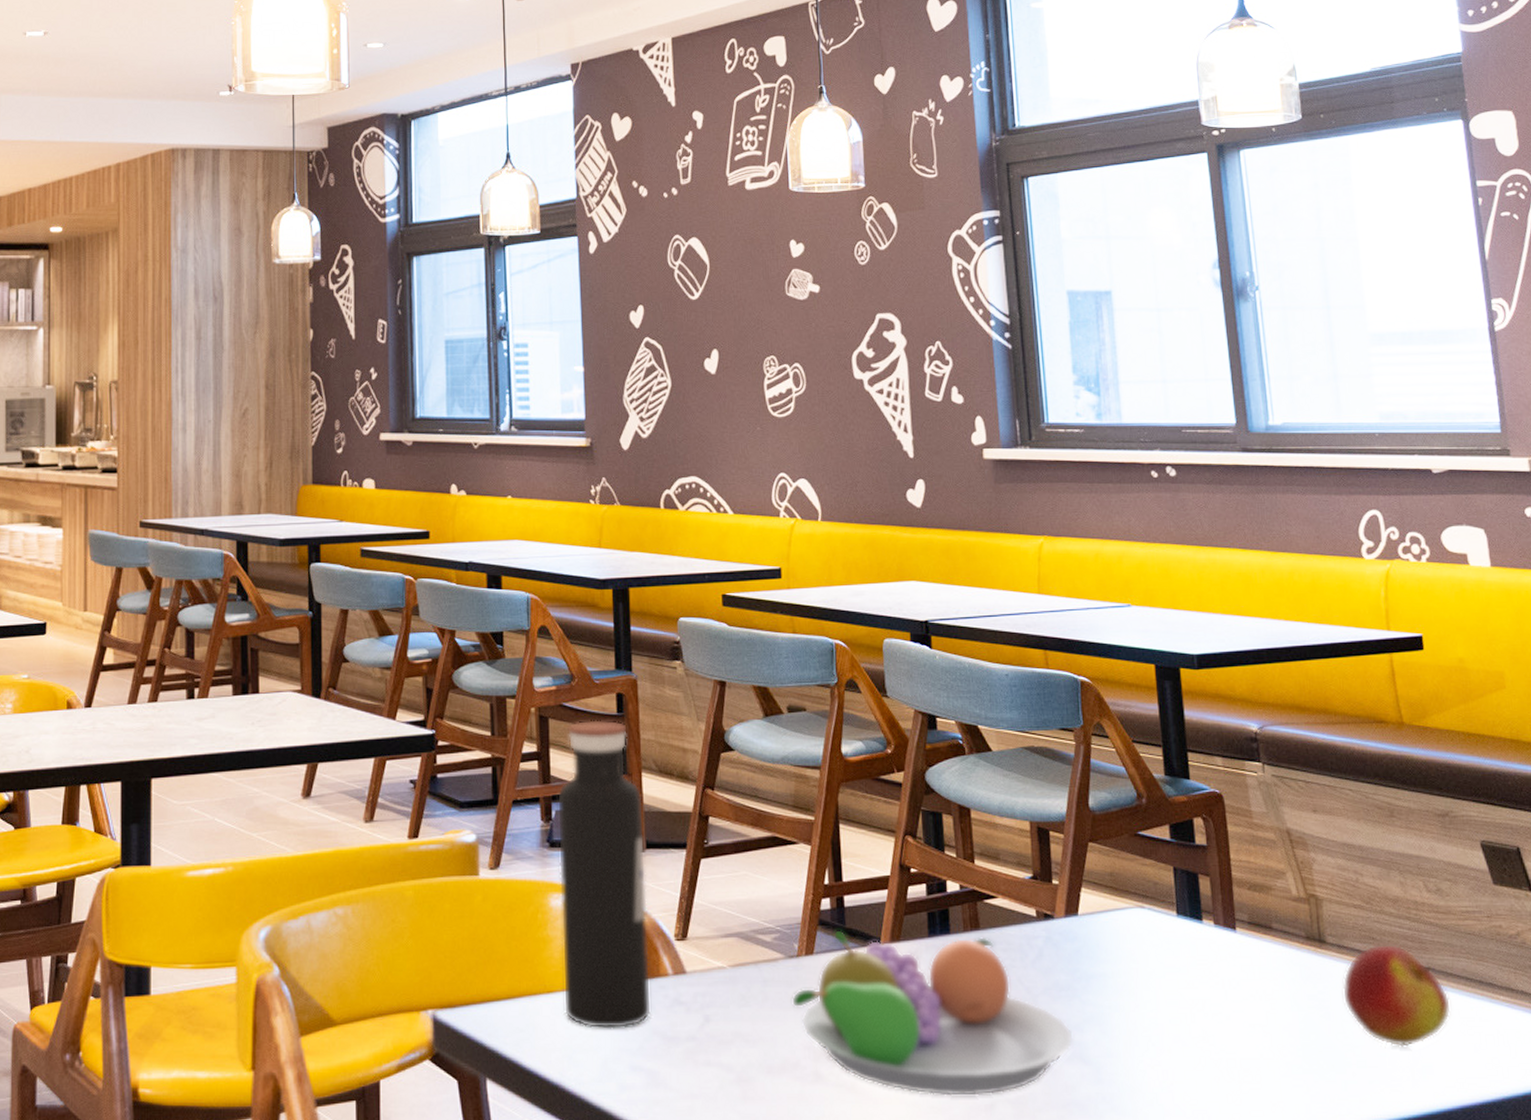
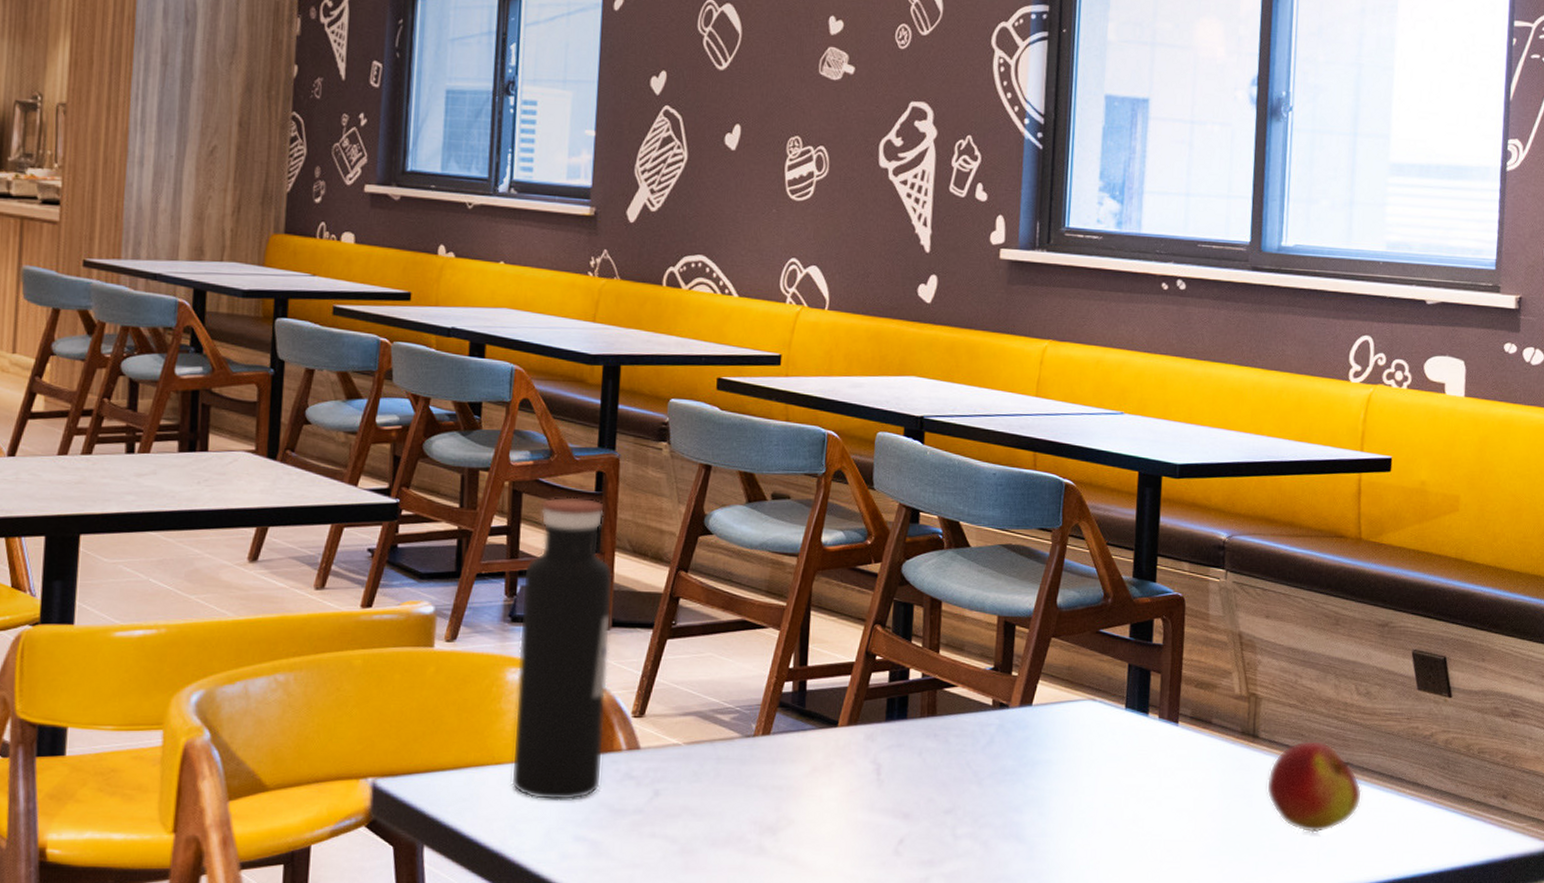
fruit bowl: present [792,930,1073,1097] -> none [743,712,1012,871]

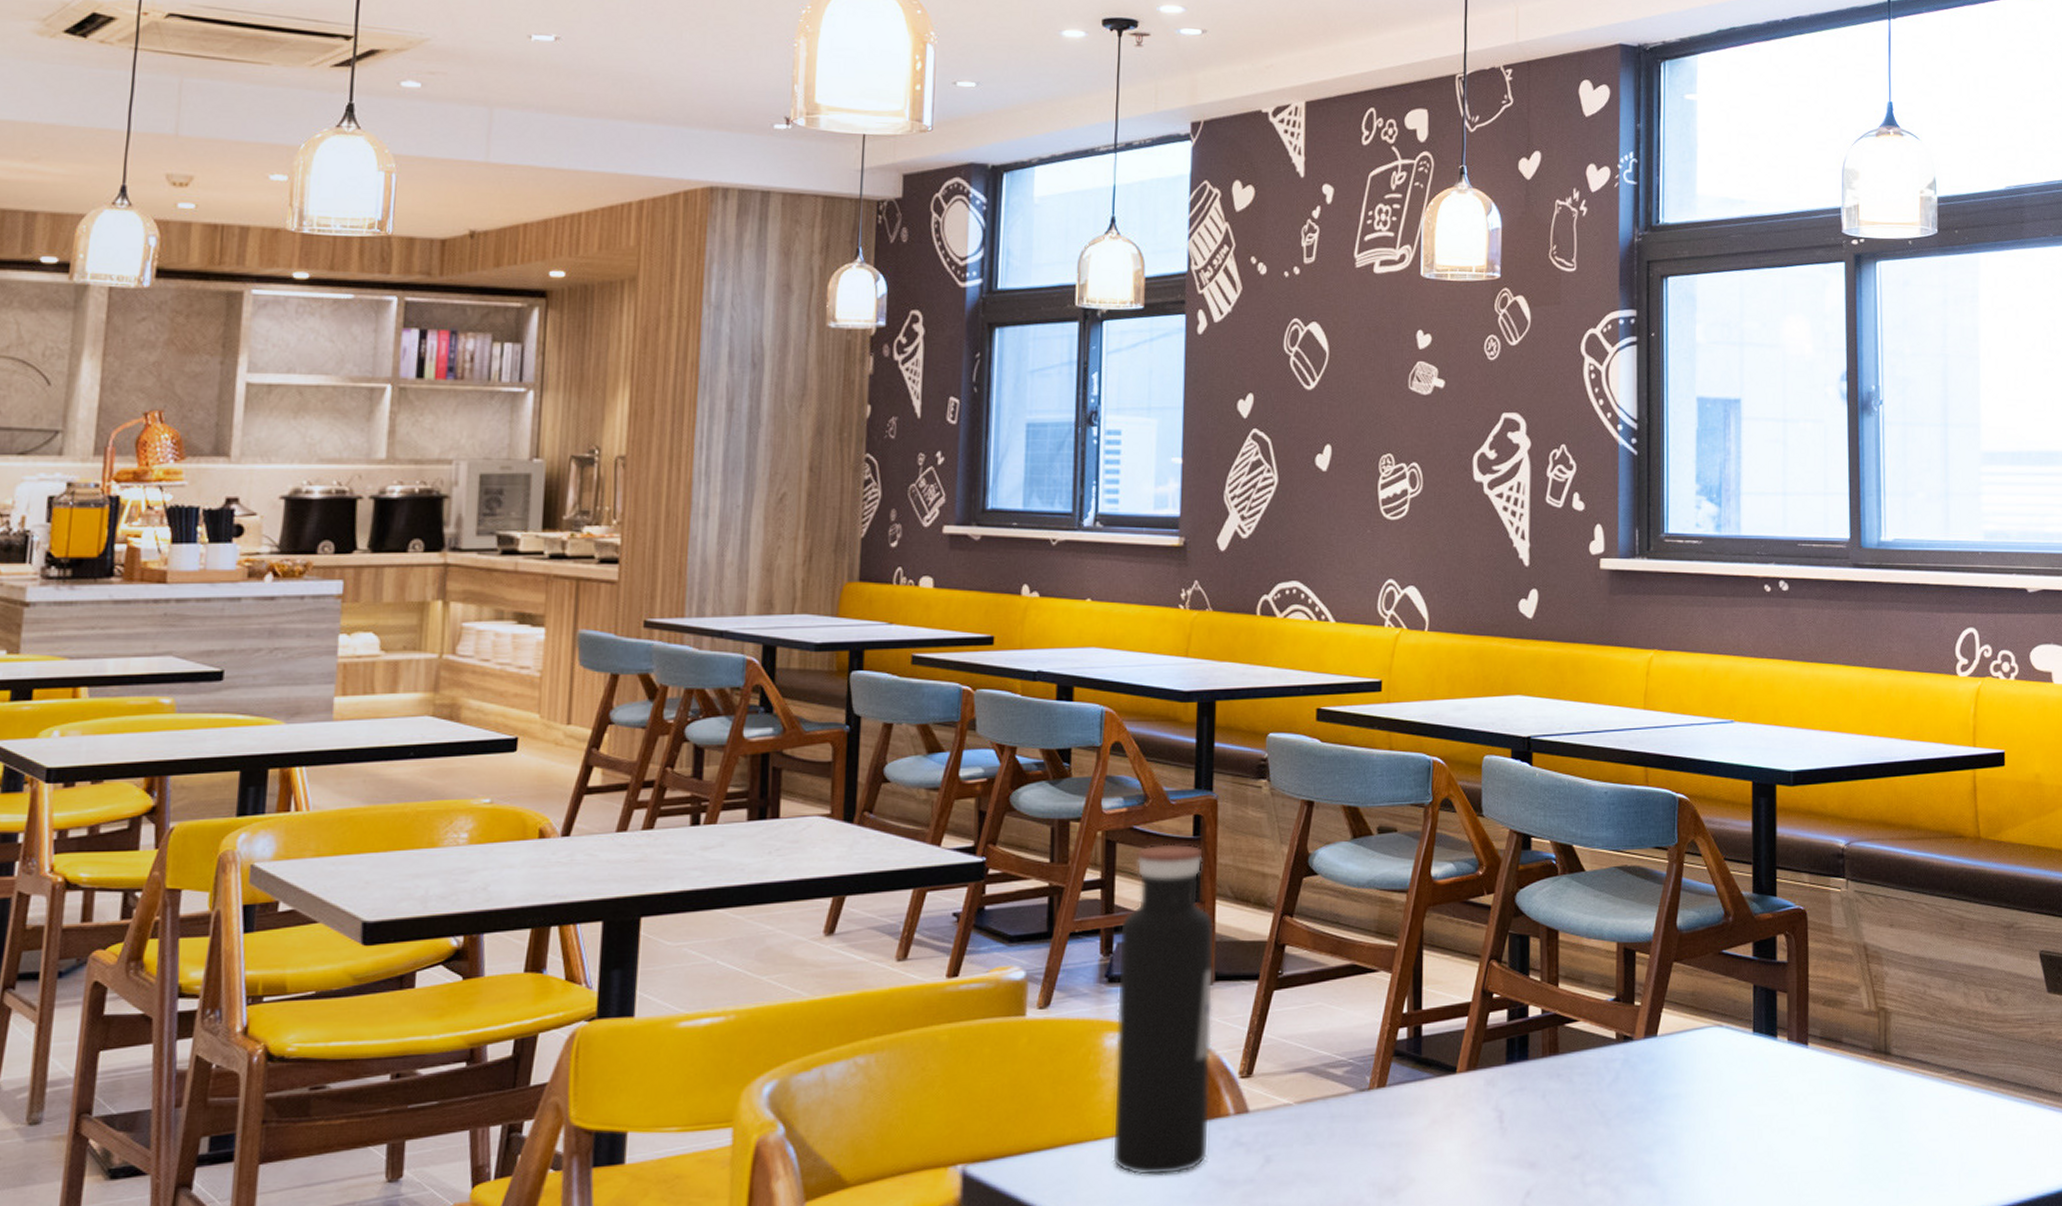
apple: present [1266,740,1363,833] -> none [1902,1053,2000,1153]

